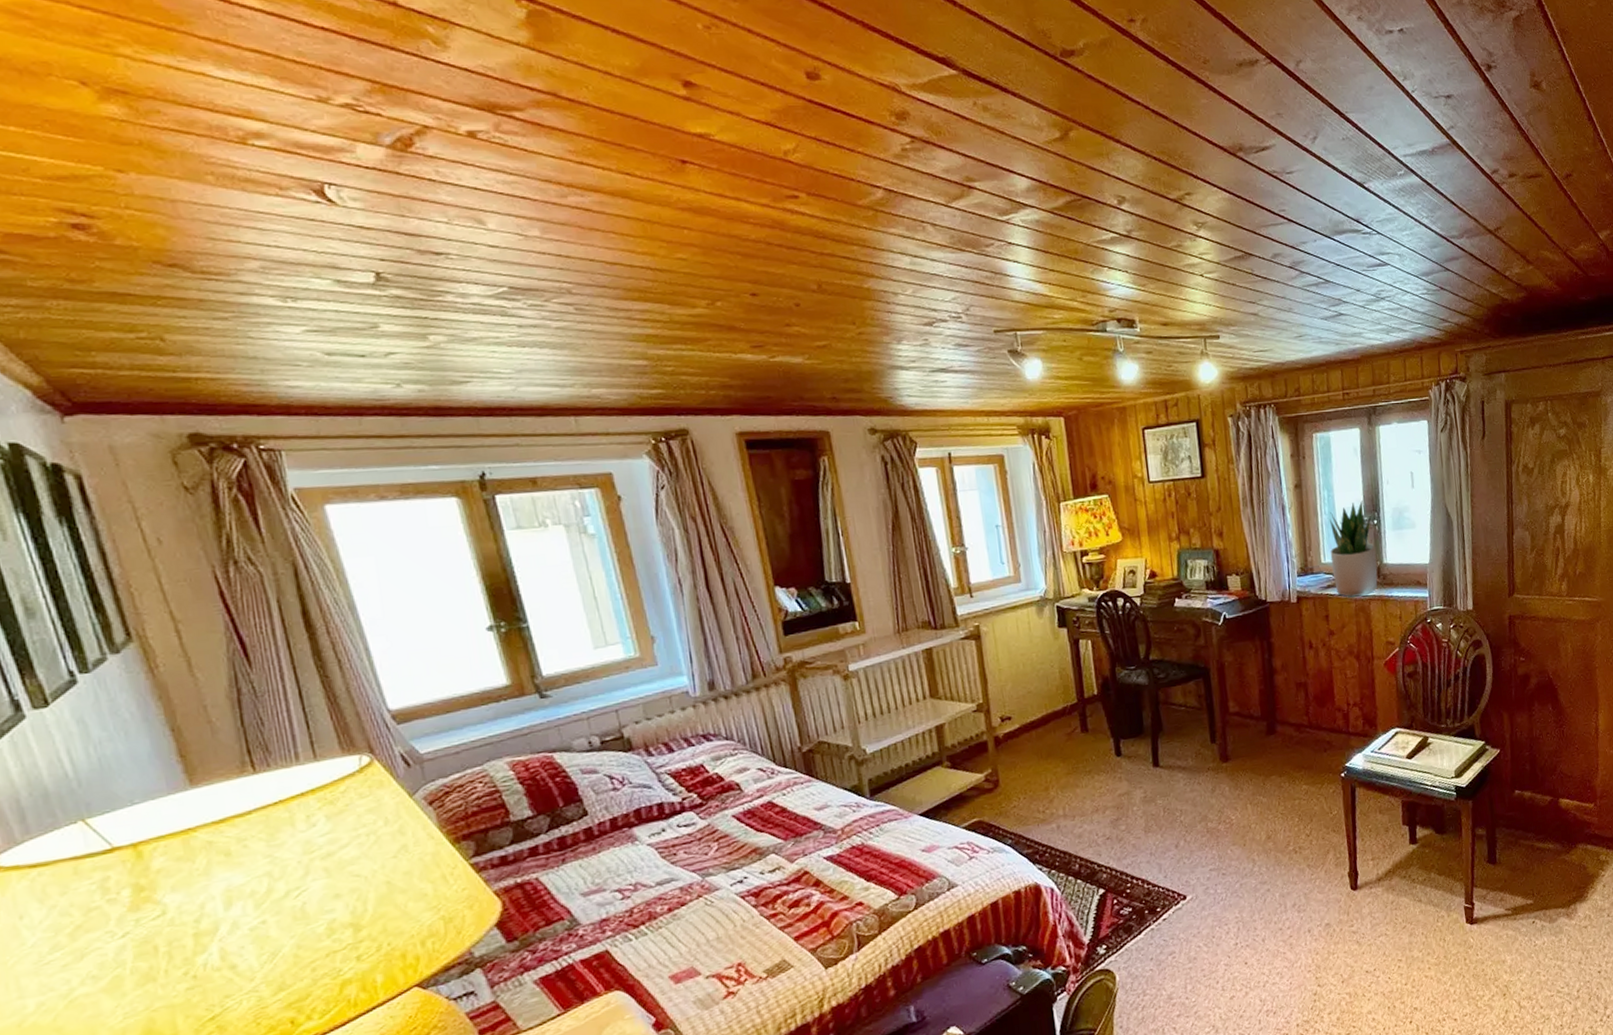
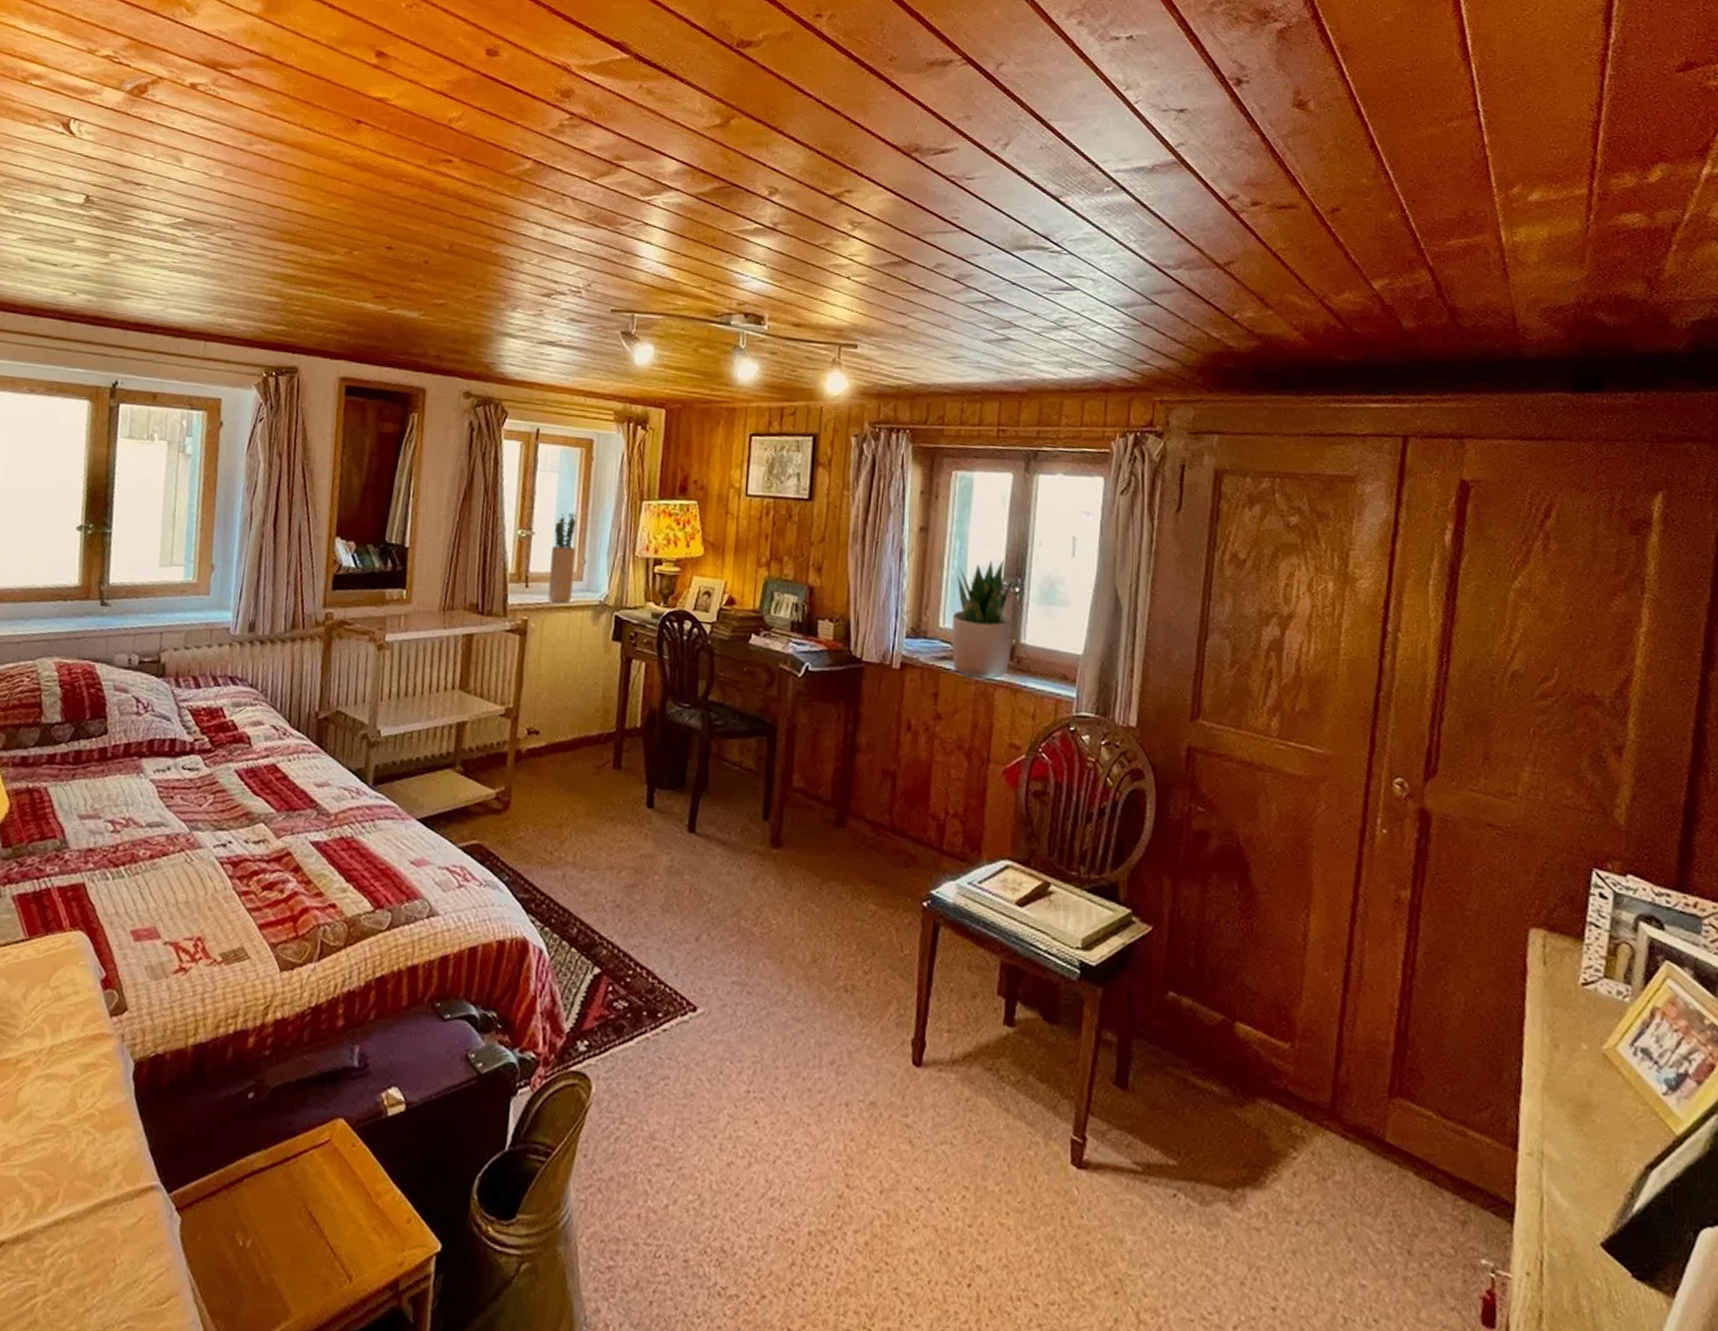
vase: none [985,522,1015,606] -> present [547,511,577,604]

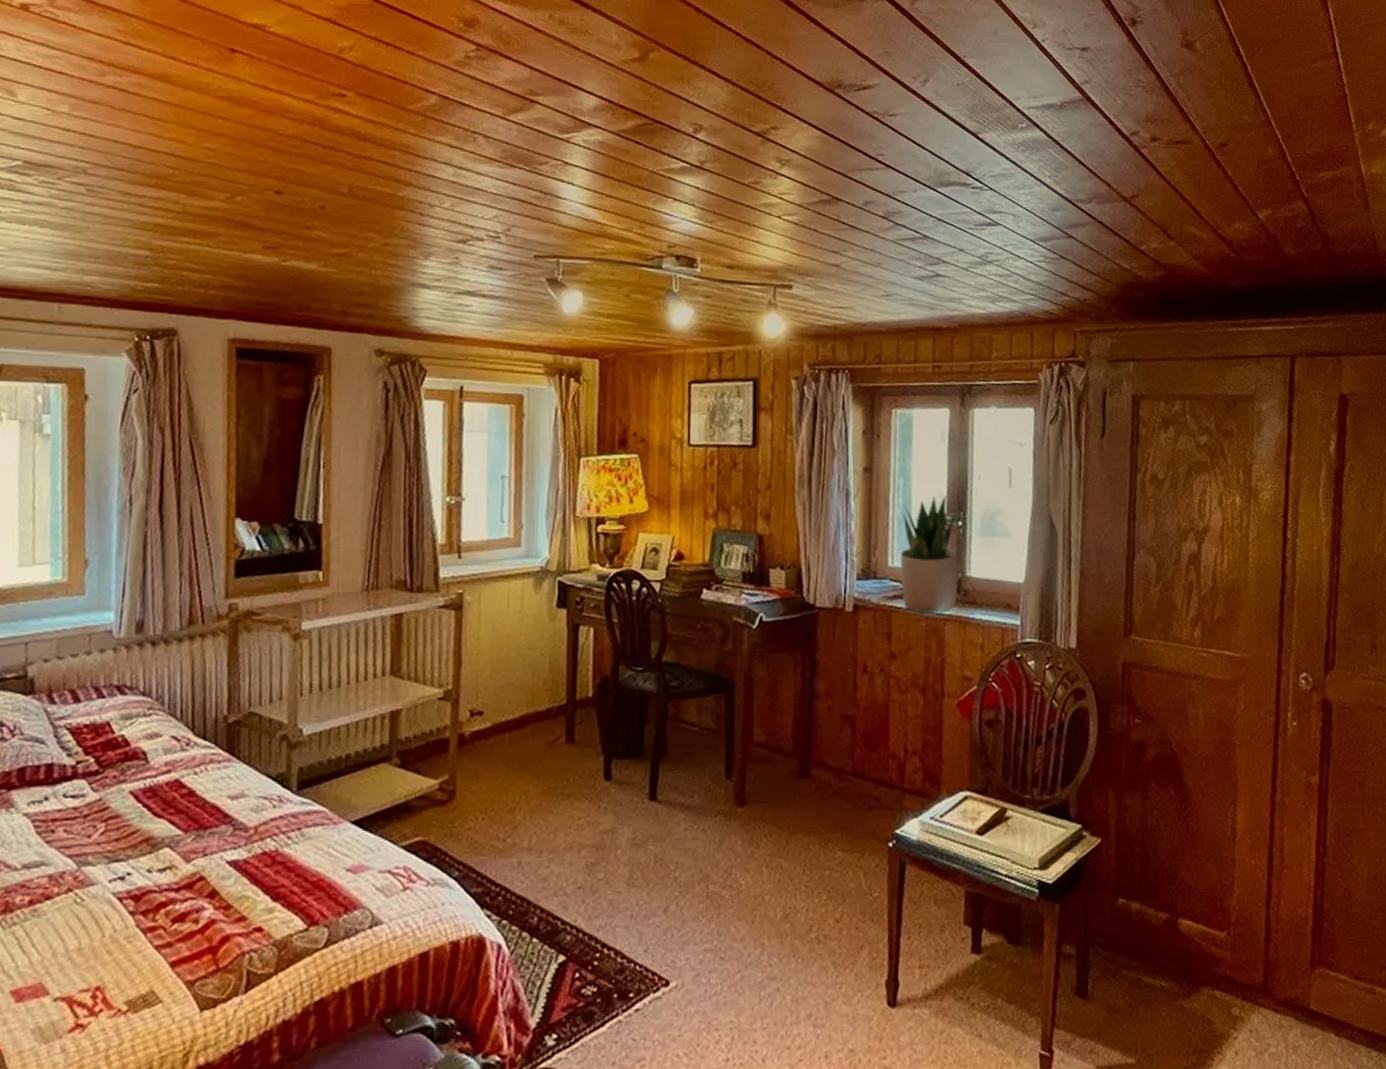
vase: present [547,511,577,604] -> none [483,473,512,572]

